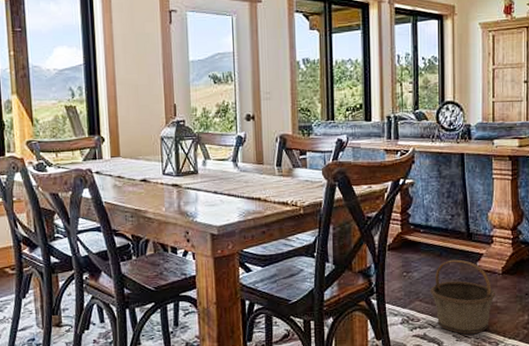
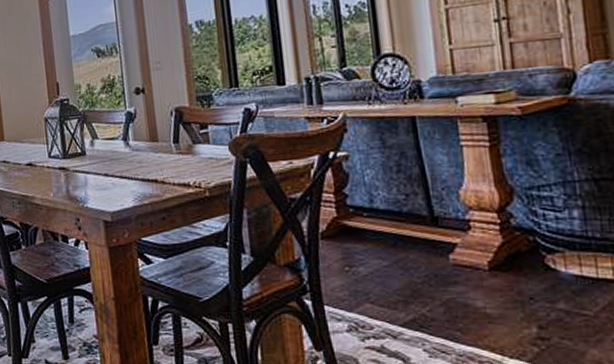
basket: present [430,259,496,334] -> none [384,250,483,349]

